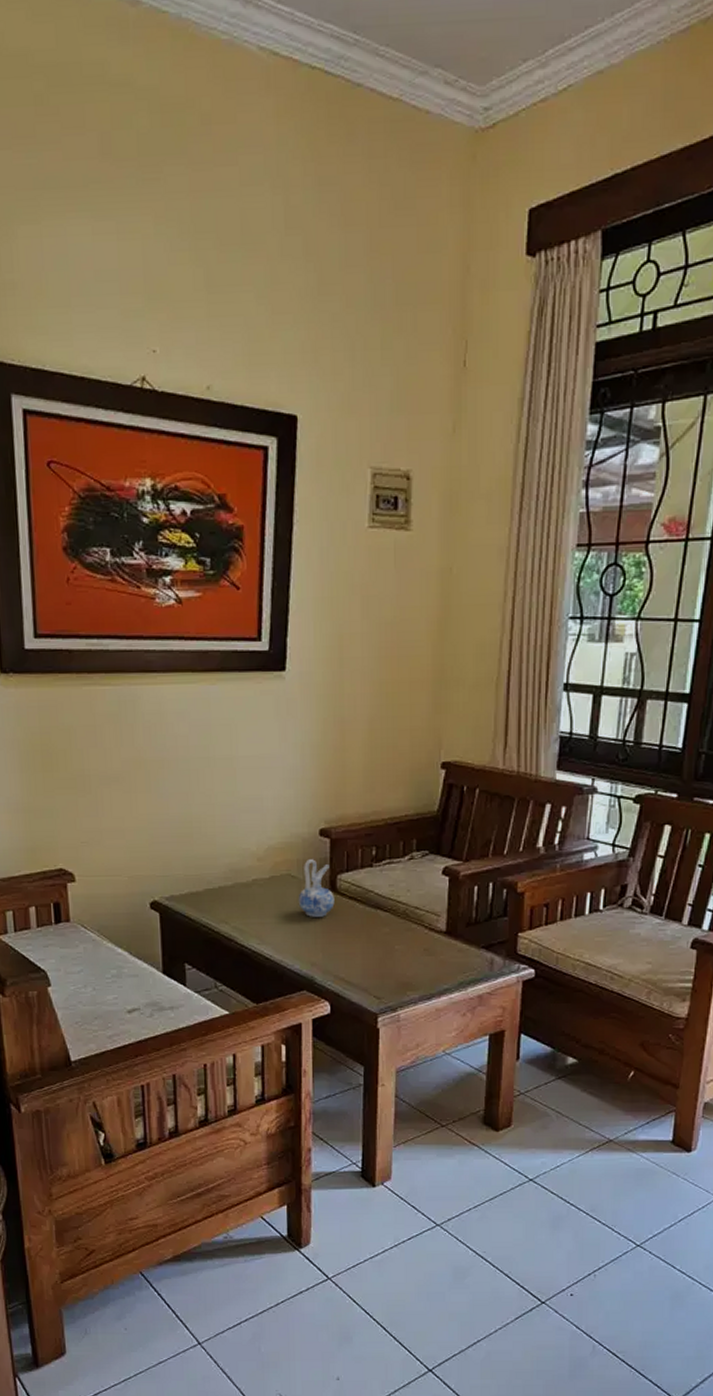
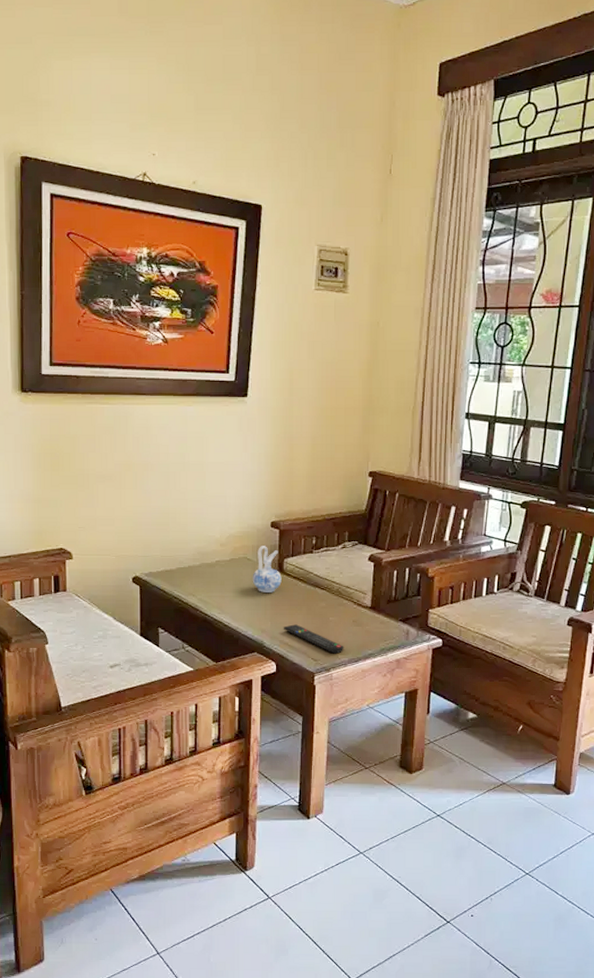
remote control: none [337,955,414,990] -> present [283,624,344,654]

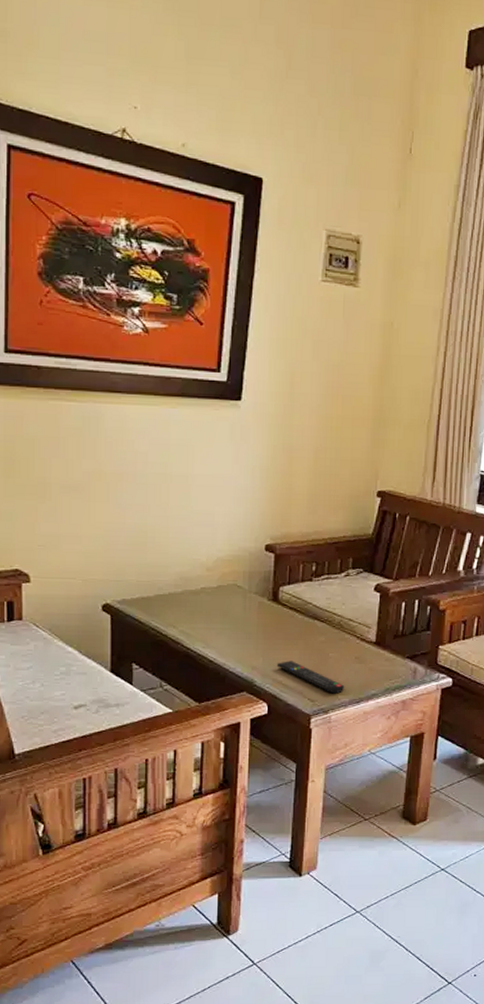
ceramic pitcher: present [252,546,282,592] -> none [242,571,276,625]

